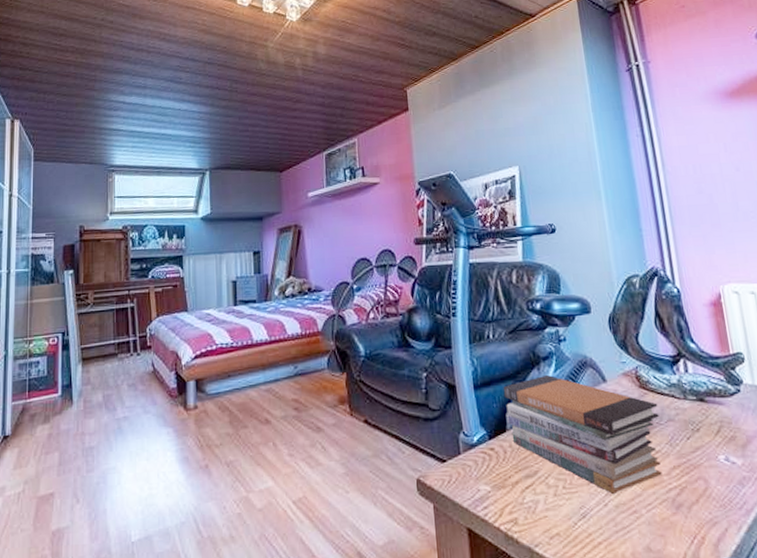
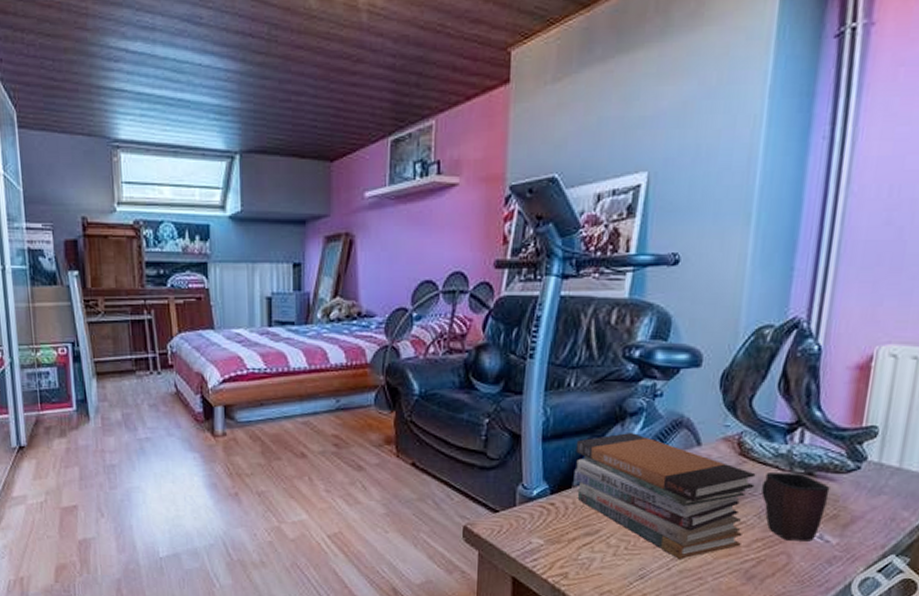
mug: none [665,400,724,466] -> present [761,473,830,542]

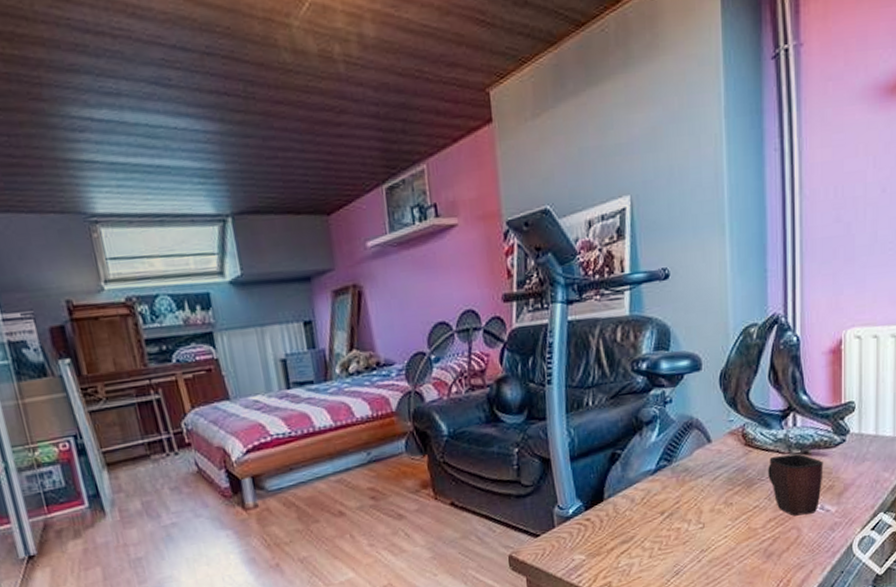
book stack: present [573,432,756,559] -> none [601,439,761,550]

